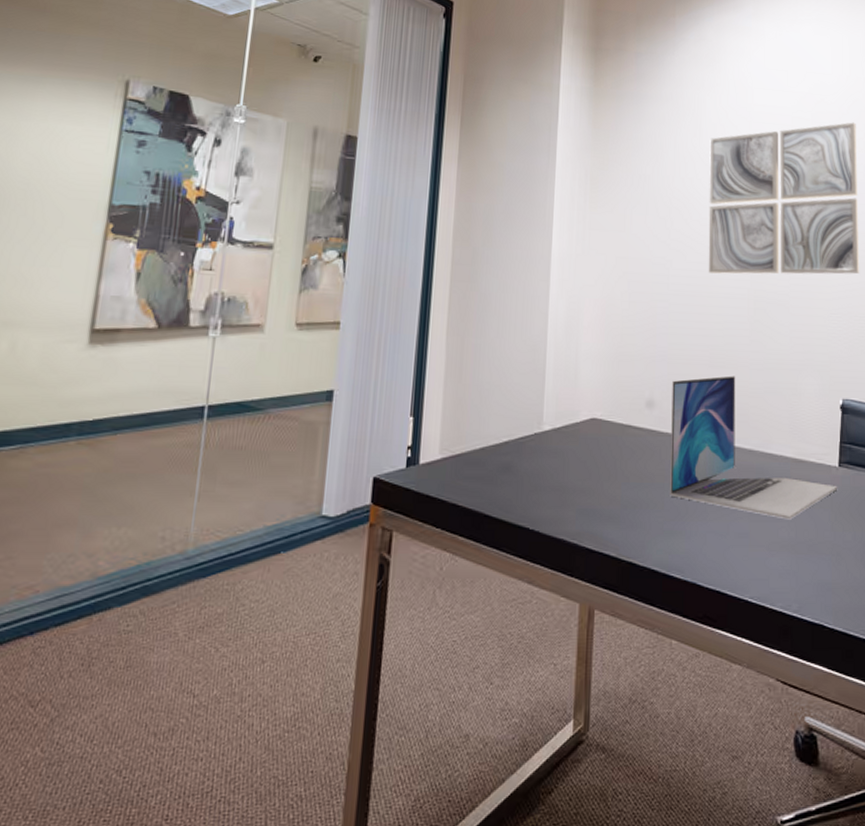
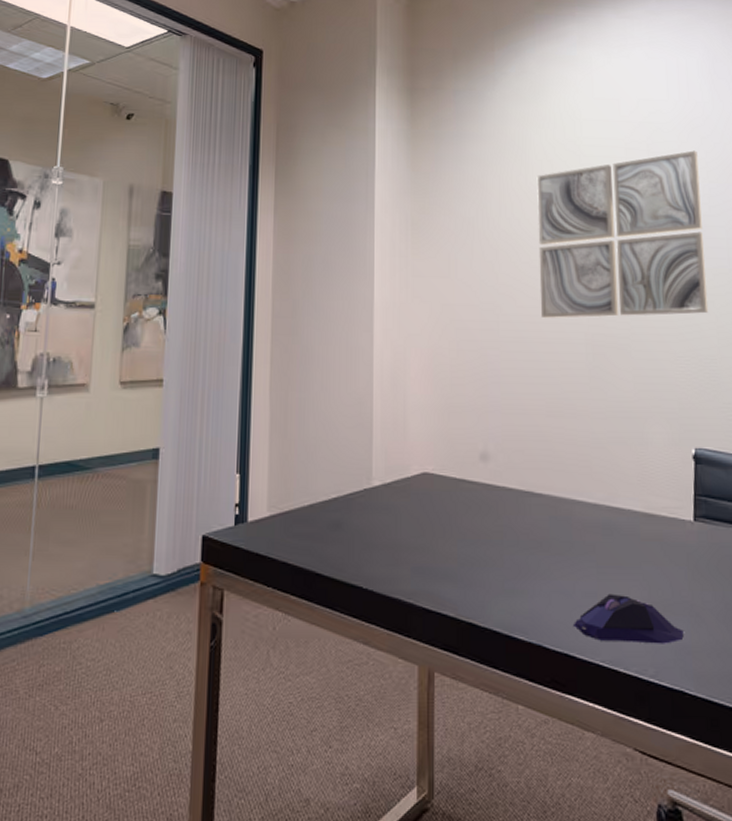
laptop: present [670,375,837,520] -> none [507,425,693,578]
computer mouse: none [725,534,825,581] -> present [572,593,684,644]

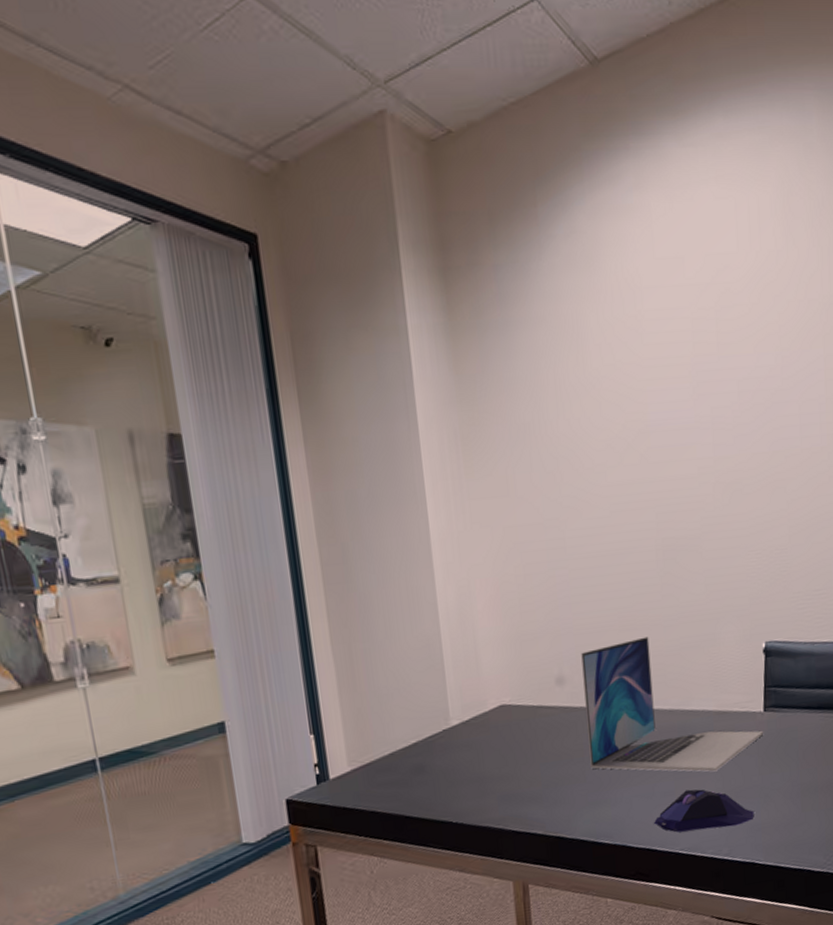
laptop: none [507,425,693,578] -> present [581,636,763,772]
wall art: present [537,150,709,318] -> none [595,313,780,528]

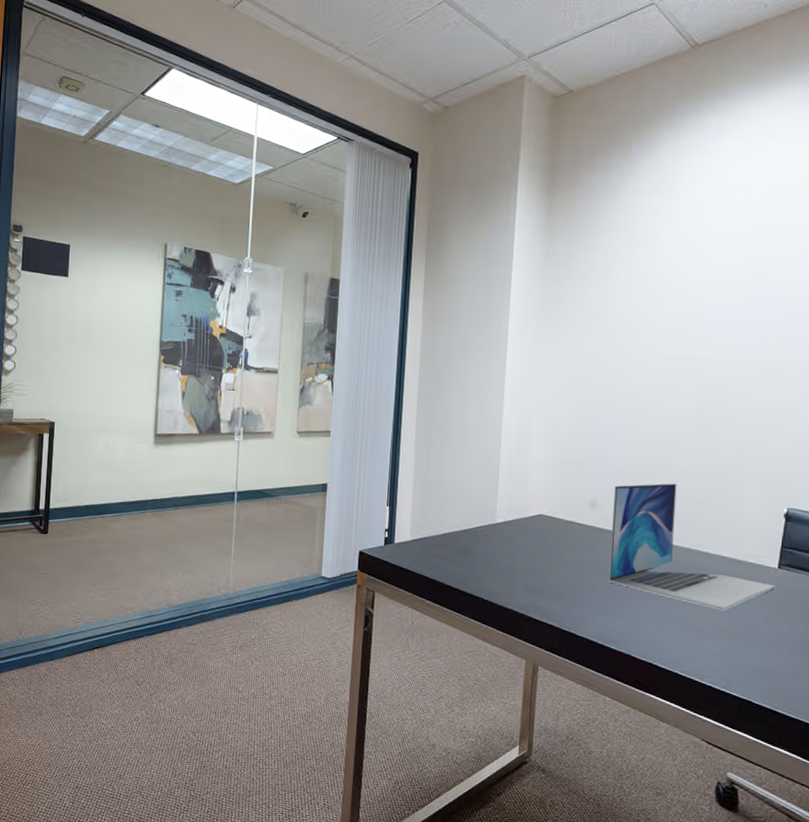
computer mouse: present [653,789,754,833] -> none [658,620,757,664]

